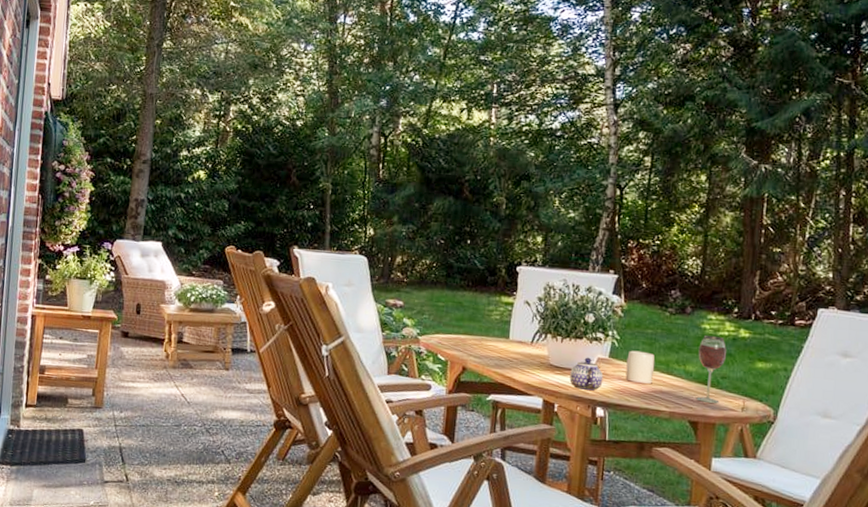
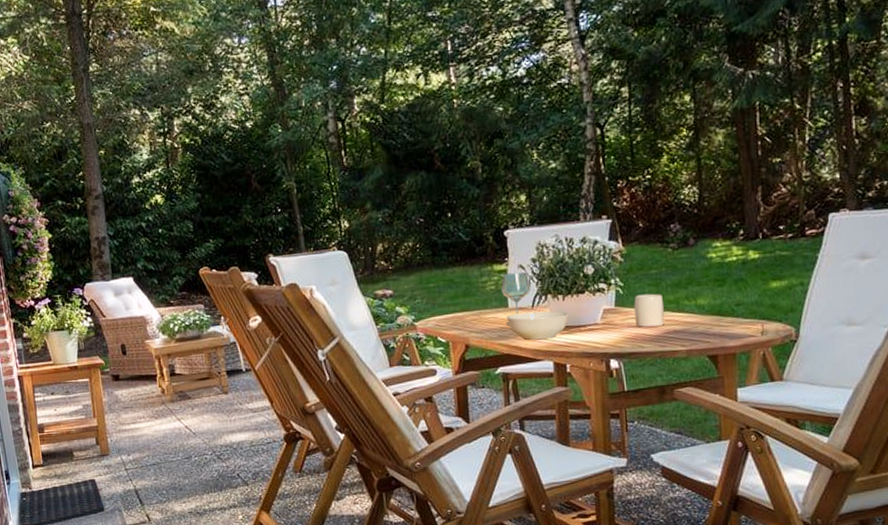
wine glass: none [504,306,533,355] -> present [500,272,531,325]
bowl: none [506,346,565,377] -> present [507,311,569,340]
teapot: present [569,357,604,391] -> none [577,310,613,345]
wineglass: present [696,334,727,404] -> none [707,263,738,334]

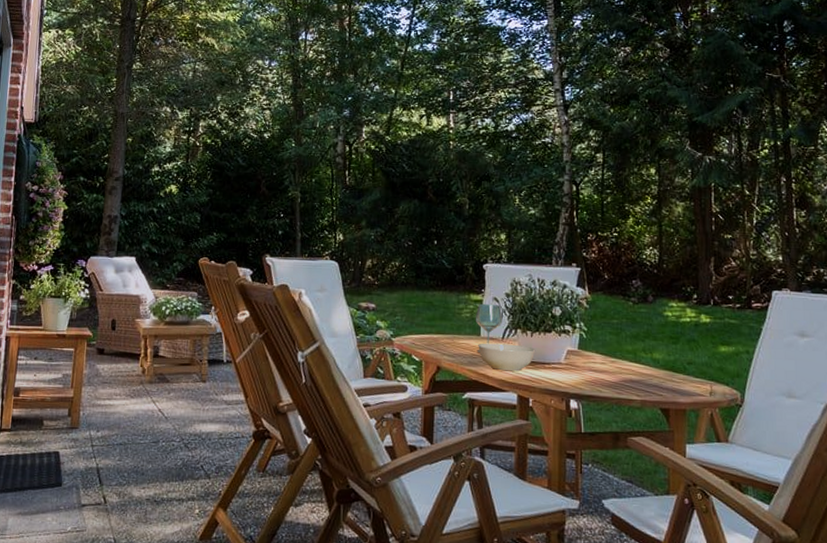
mug: present [634,293,665,328] -> none [595,341,623,374]

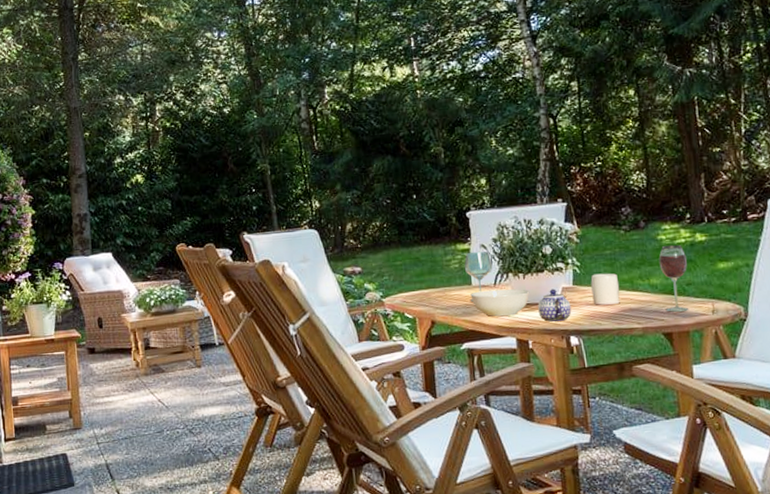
teapot: none [542,350,574,383] -> present [538,288,572,322]
mug: none [595,341,623,374] -> present [590,273,620,306]
wineglass: none [663,322,691,389] -> present [658,245,689,312]

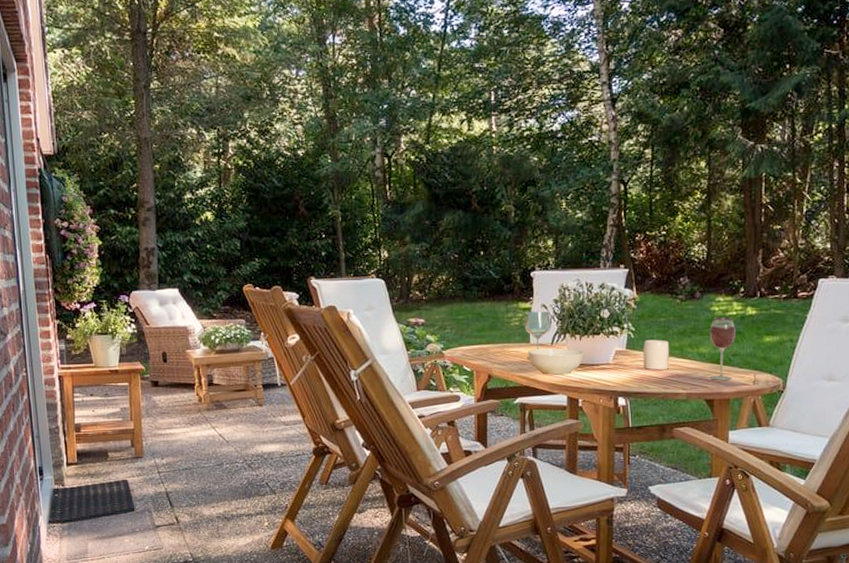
teapot: present [538,288,572,322] -> none [591,351,622,382]

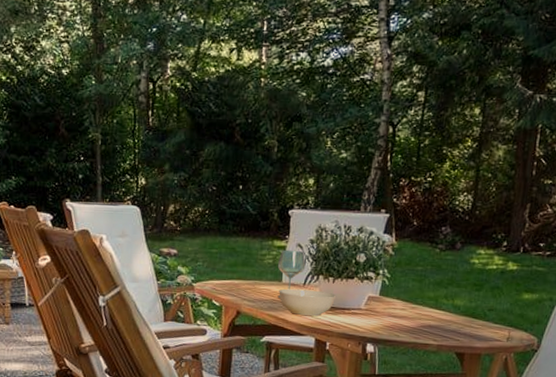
mug: present [643,339,670,371] -> none [395,287,425,320]
wineglass: present [709,316,737,380] -> none [463,269,495,335]

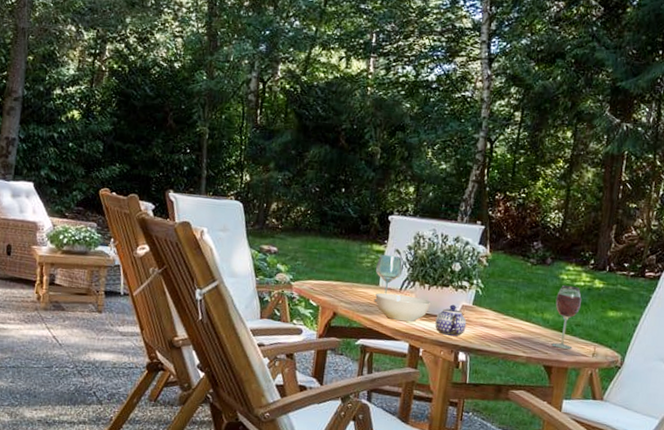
teapot: none [341,296,374,328] -> present [435,304,467,336]
wineglass: none [463,269,495,335] -> present [551,284,582,349]

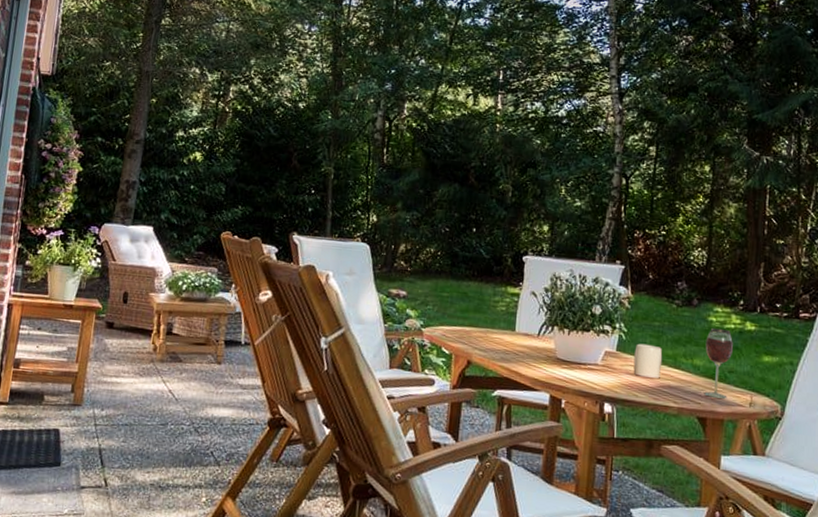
wine glass: present [374,254,403,302] -> none [510,297,540,348]
bowl: present [375,292,432,322] -> none [512,338,572,371]
teapot: present [435,304,467,336] -> none [577,350,611,386]
mug: none [487,298,516,331] -> present [633,343,663,379]

